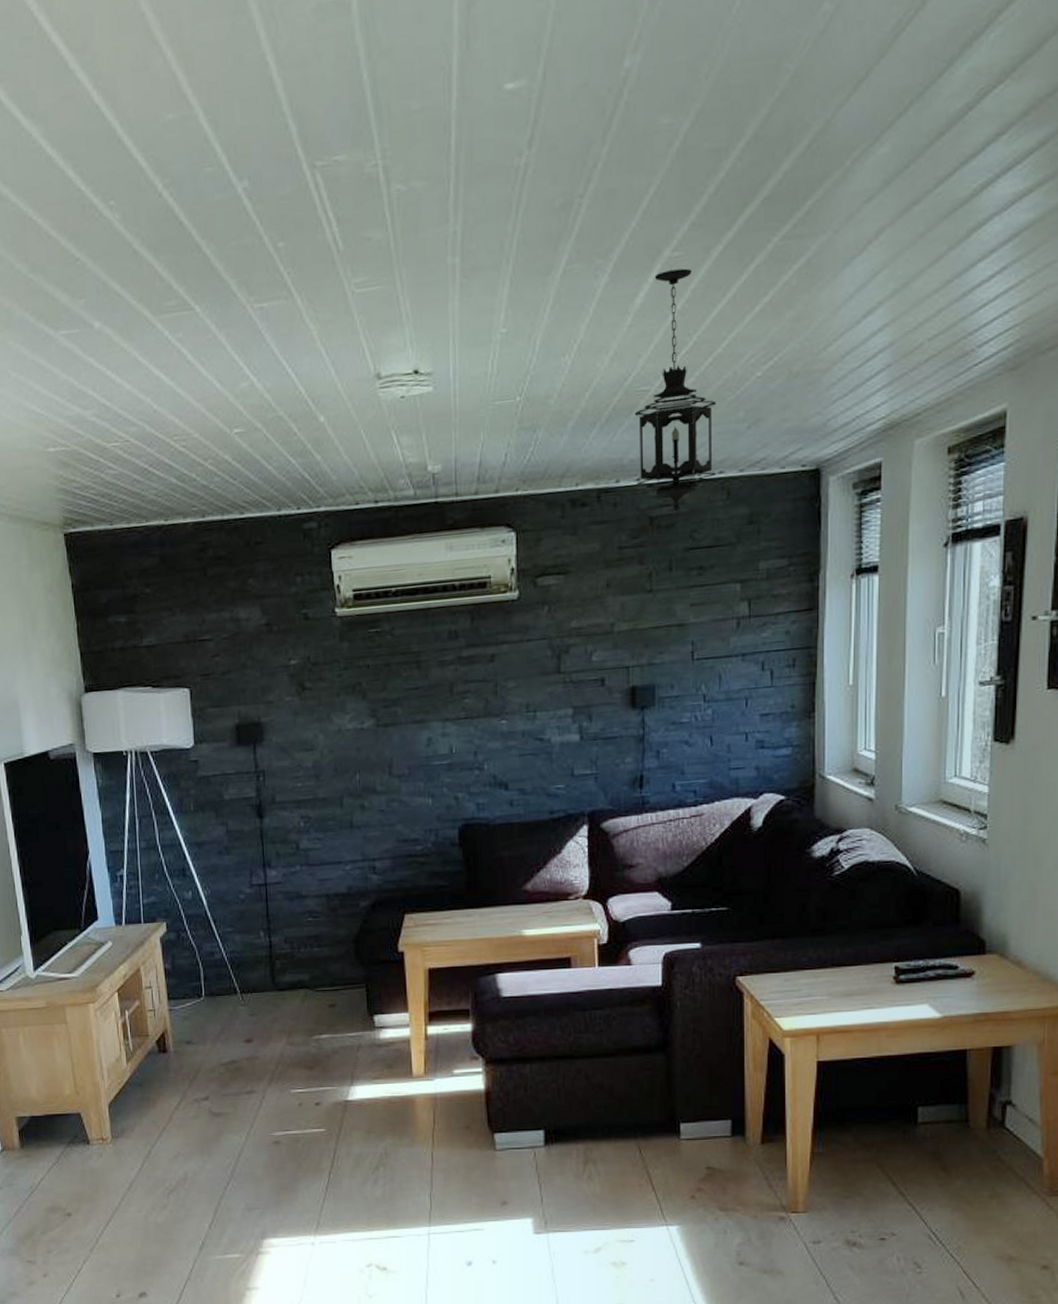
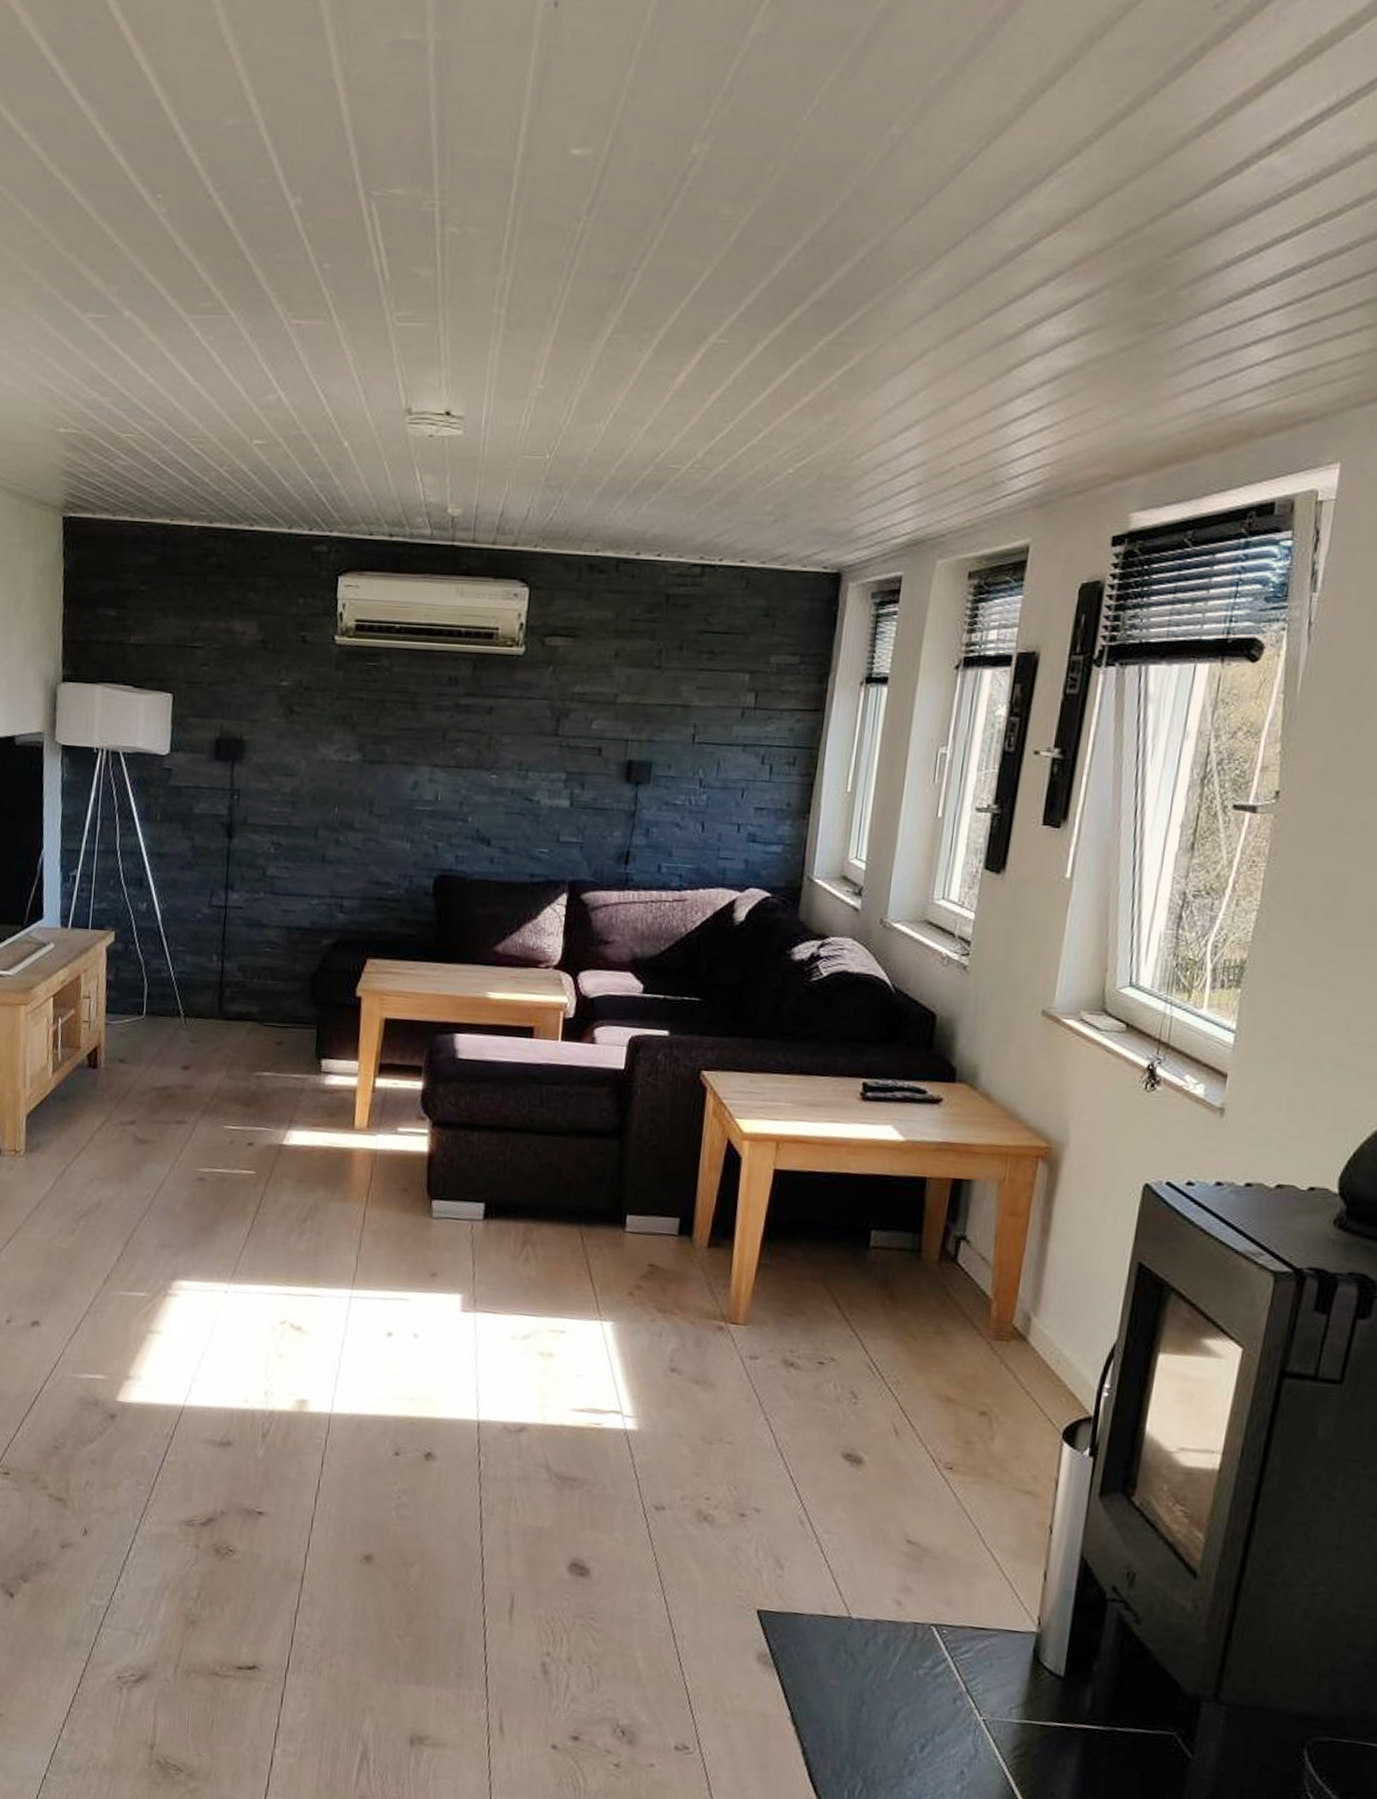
hanging lantern: present [634,268,717,512] -> none [657,354,746,593]

